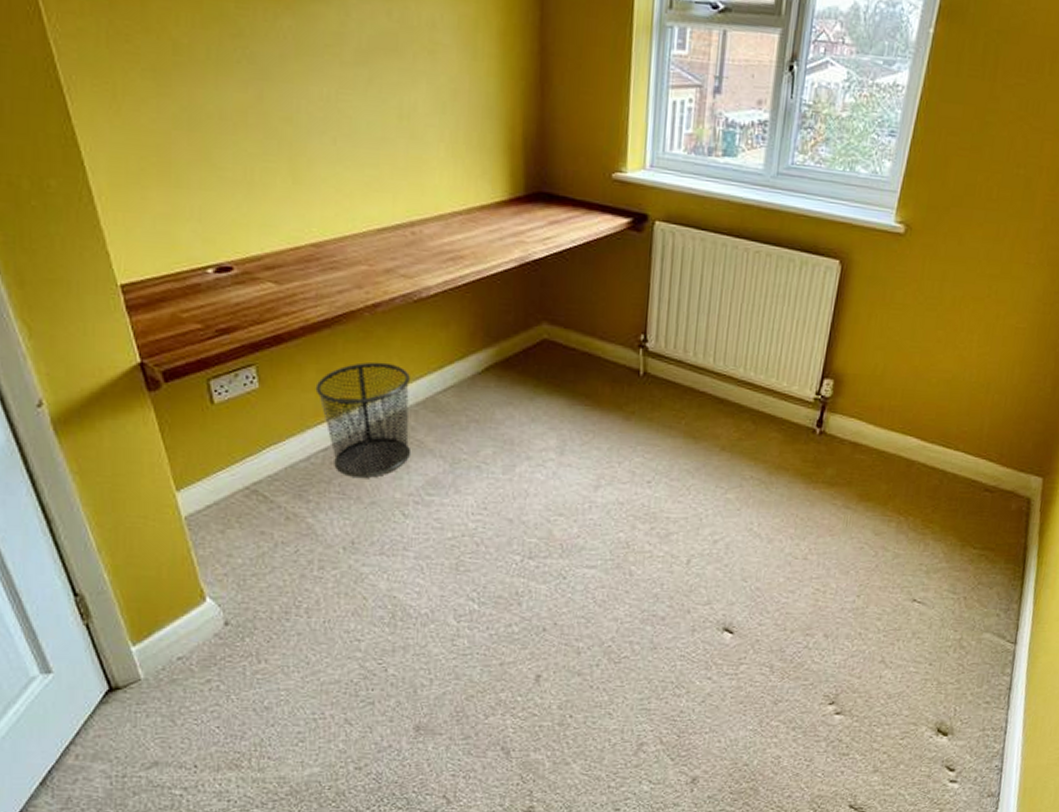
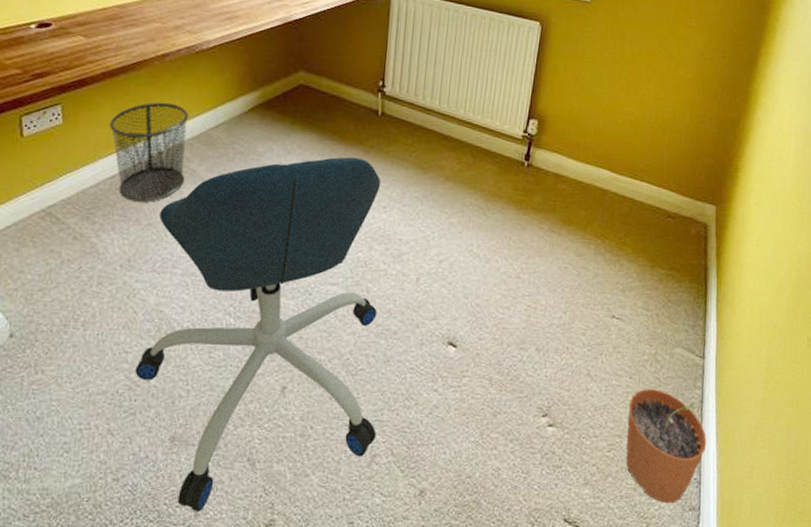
office chair: none [369,424,645,800] -> present [135,157,381,512]
plant pot: none [920,676,1013,791] -> present [626,389,707,504]

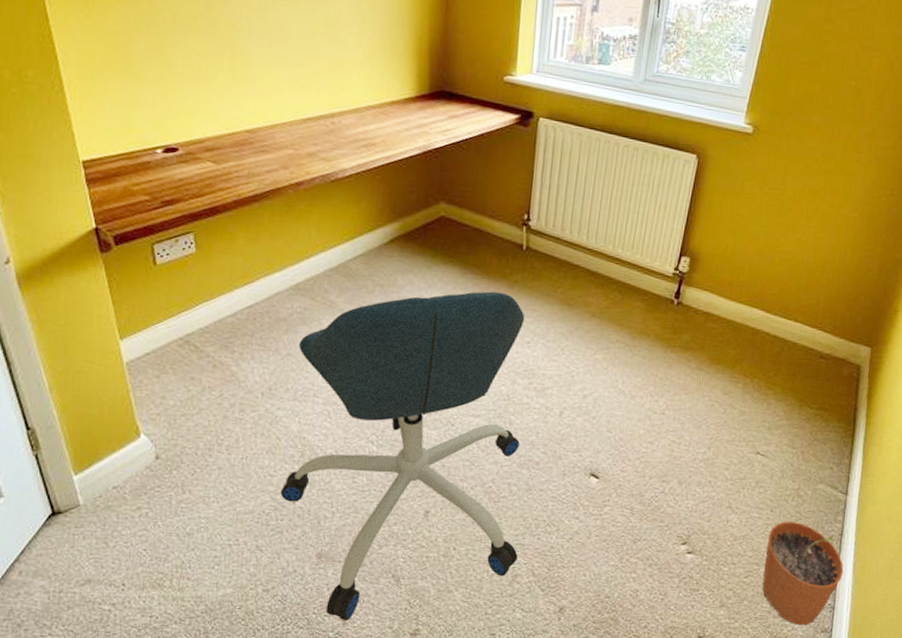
waste bin: present [109,102,189,202] -> none [244,232,325,333]

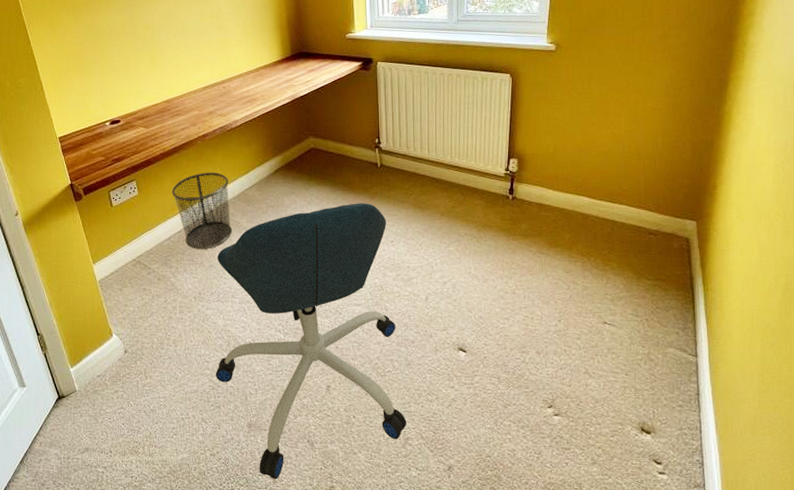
waste bin: none [244,232,325,333] -> present [171,172,232,249]
plant pot: present [762,522,844,626] -> none [627,384,706,481]

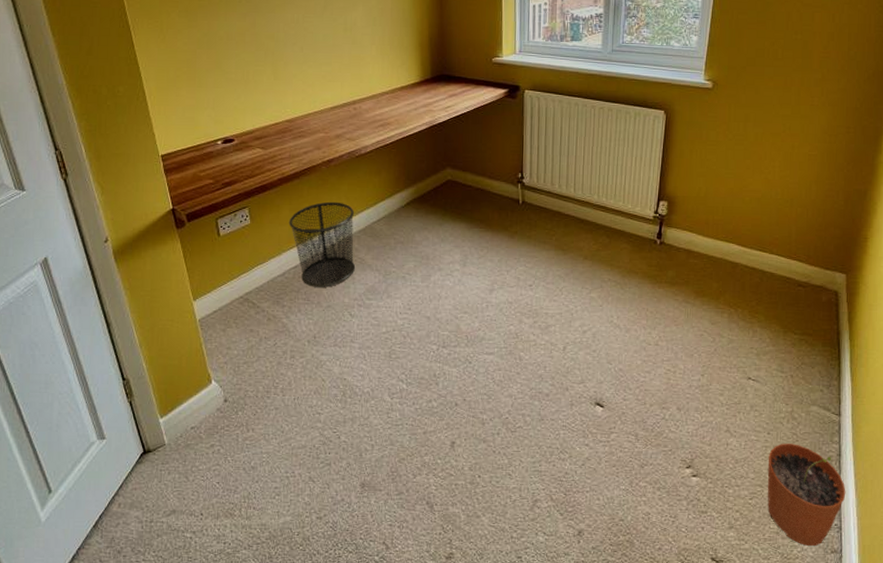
office chair: present [215,203,407,480] -> none [327,242,536,546]
plant pot: none [627,384,706,481] -> present [767,444,846,547]

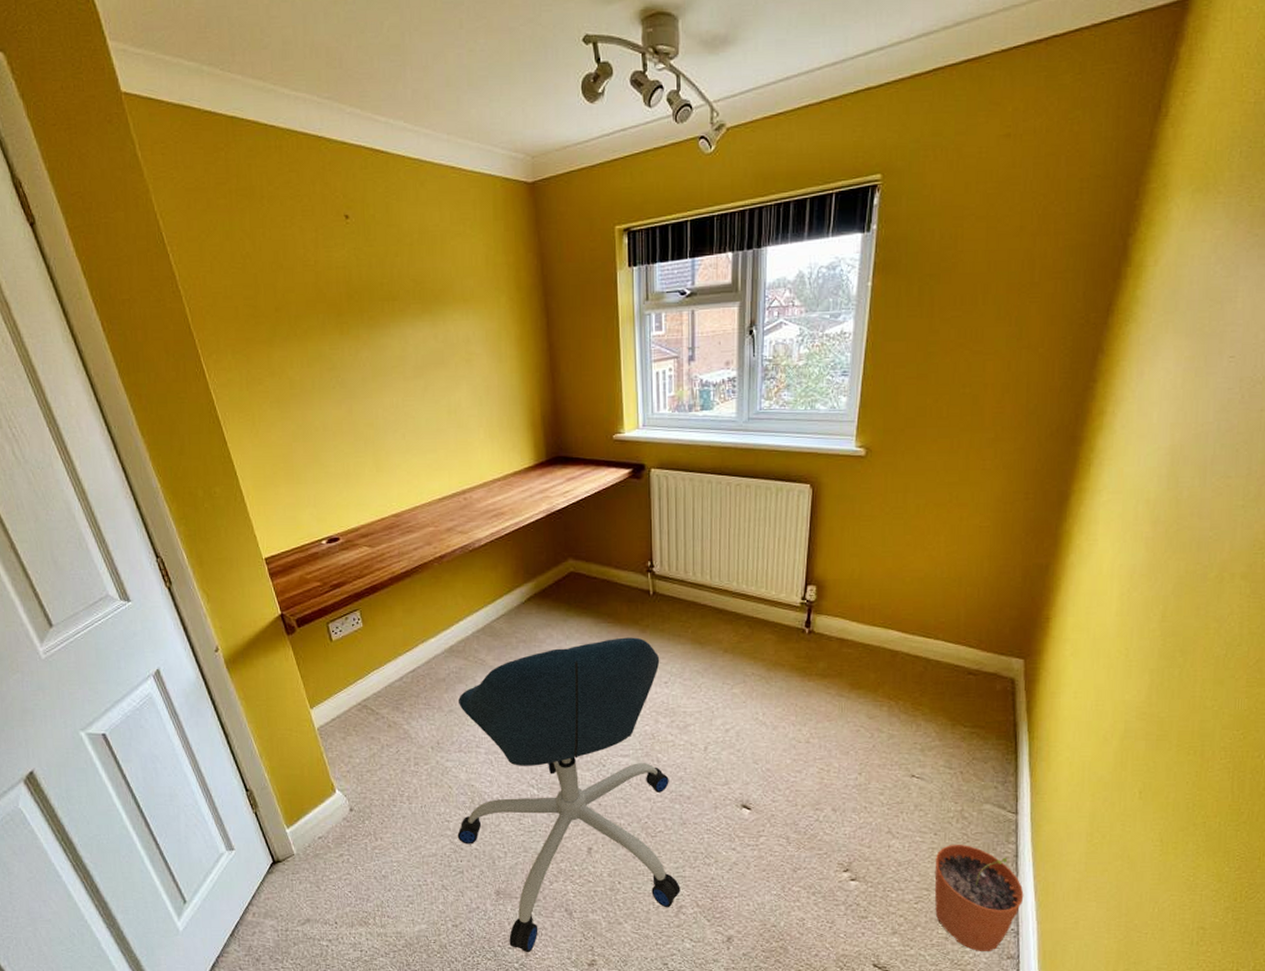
waste bin: present [288,201,355,287] -> none [403,600,476,691]
office chair: none [327,242,536,546] -> present [457,637,680,953]

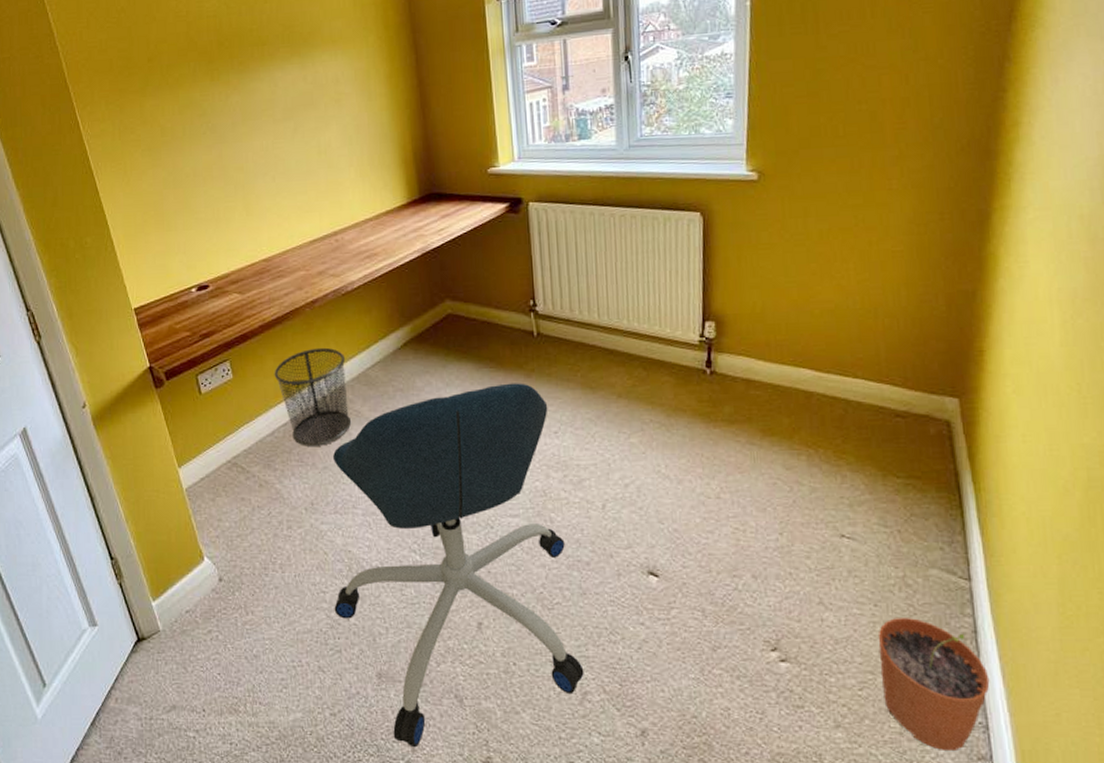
waste bin: none [403,600,476,691] -> present [274,347,351,446]

